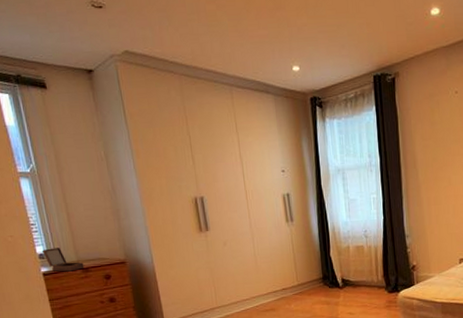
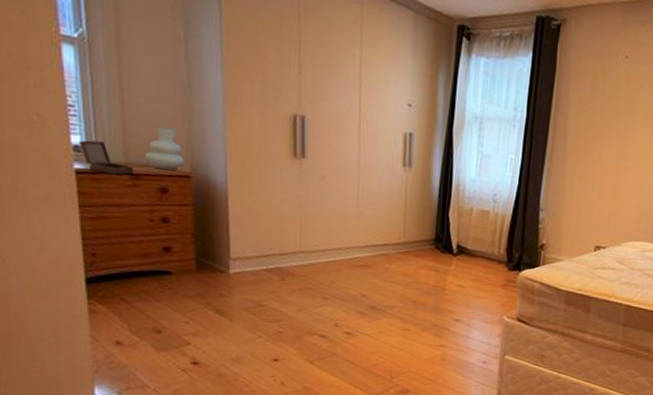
vase: none [89,226,119,261] -> present [144,126,184,171]

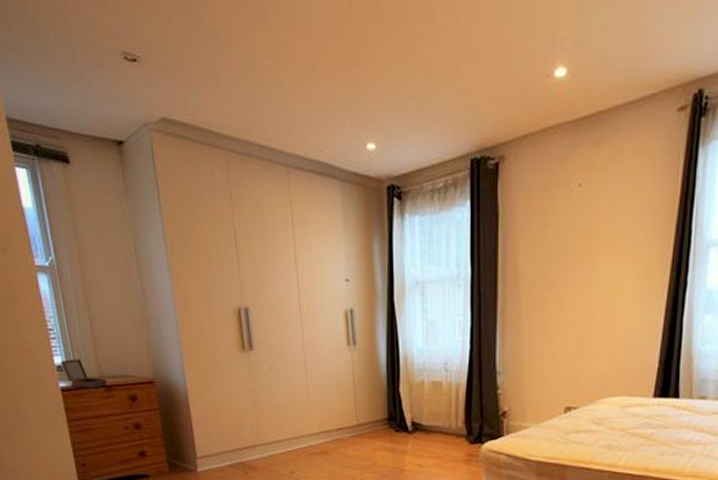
vase: present [144,126,184,171] -> none [113,337,147,379]

